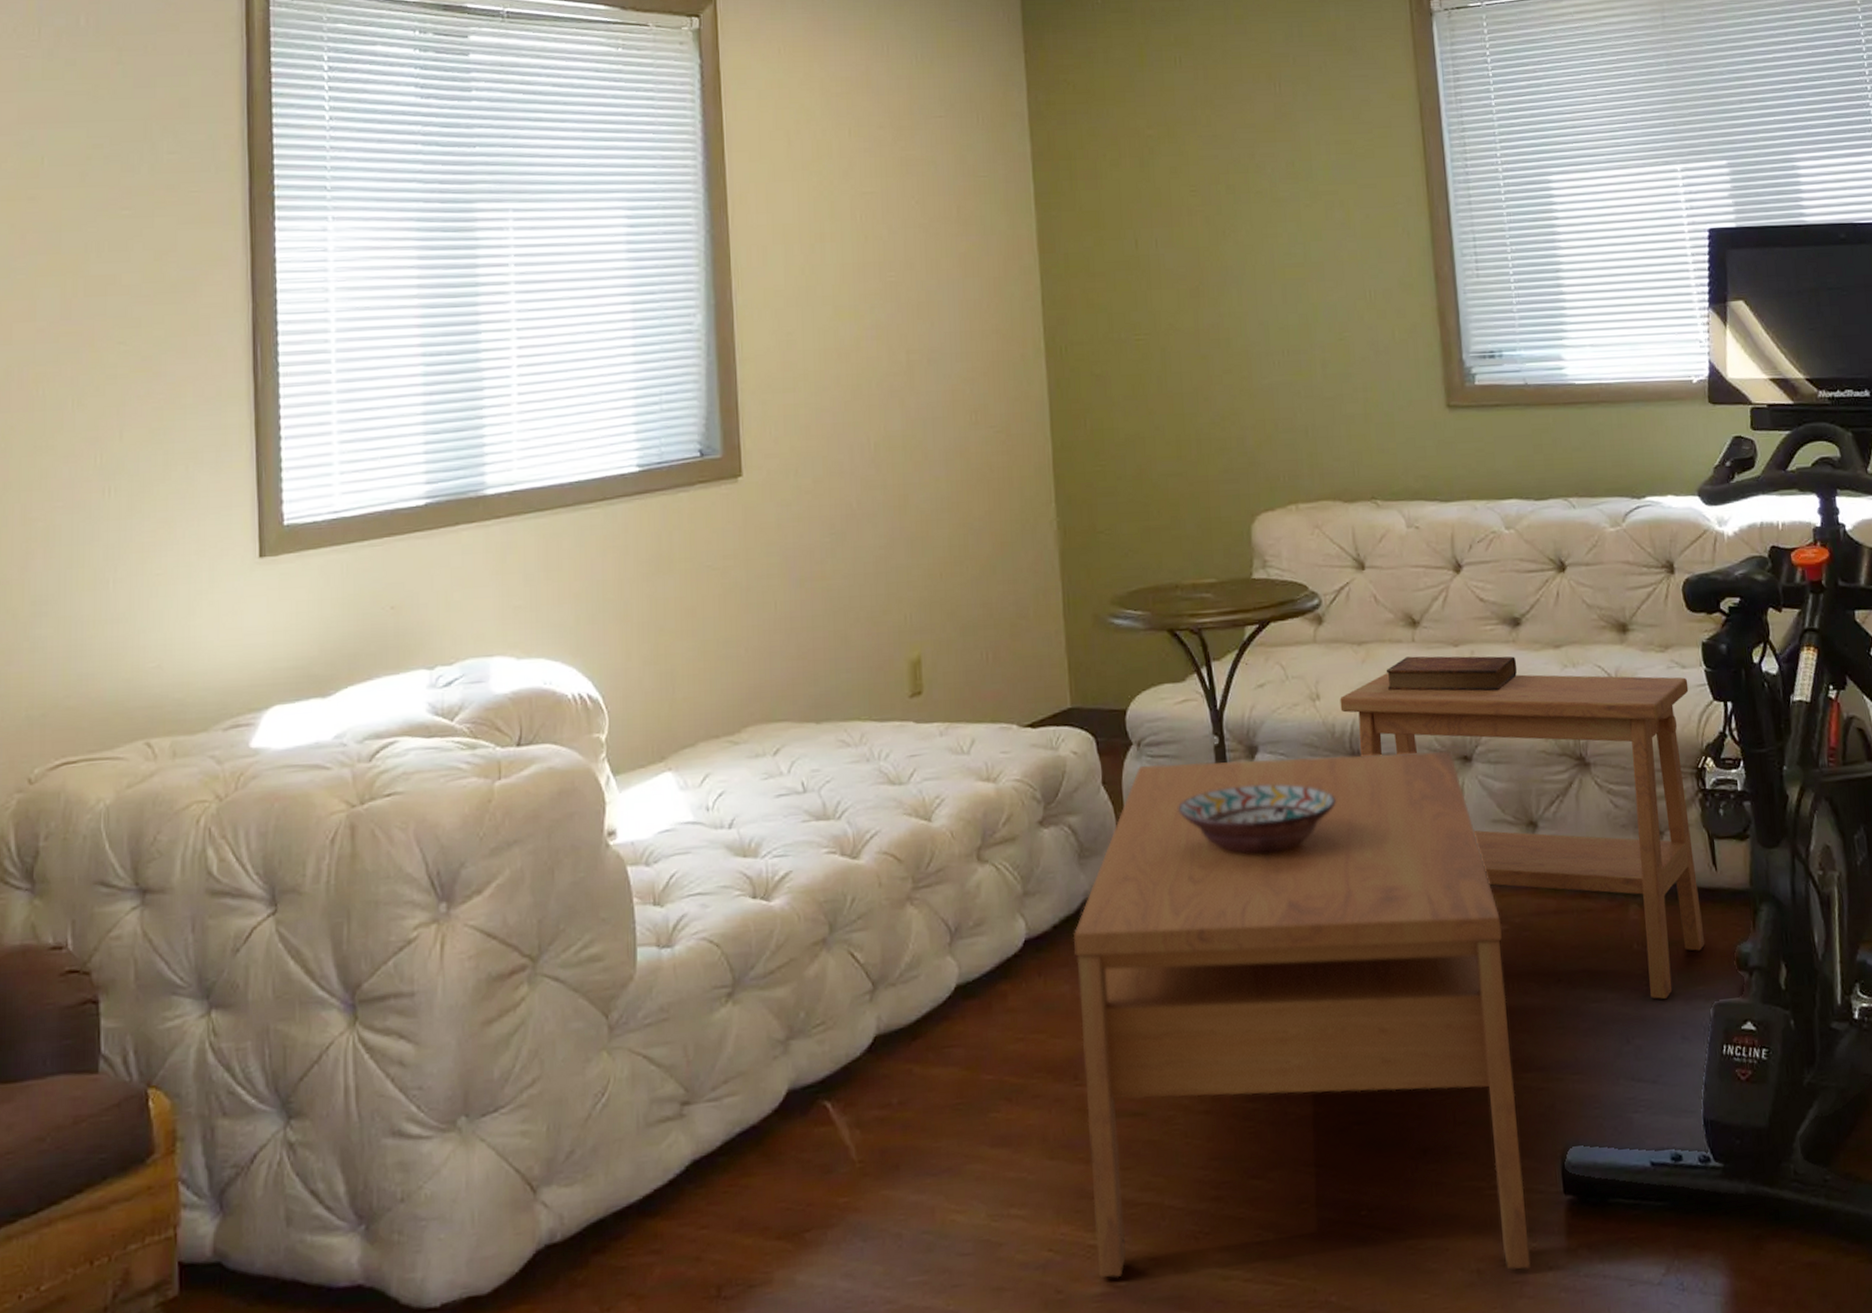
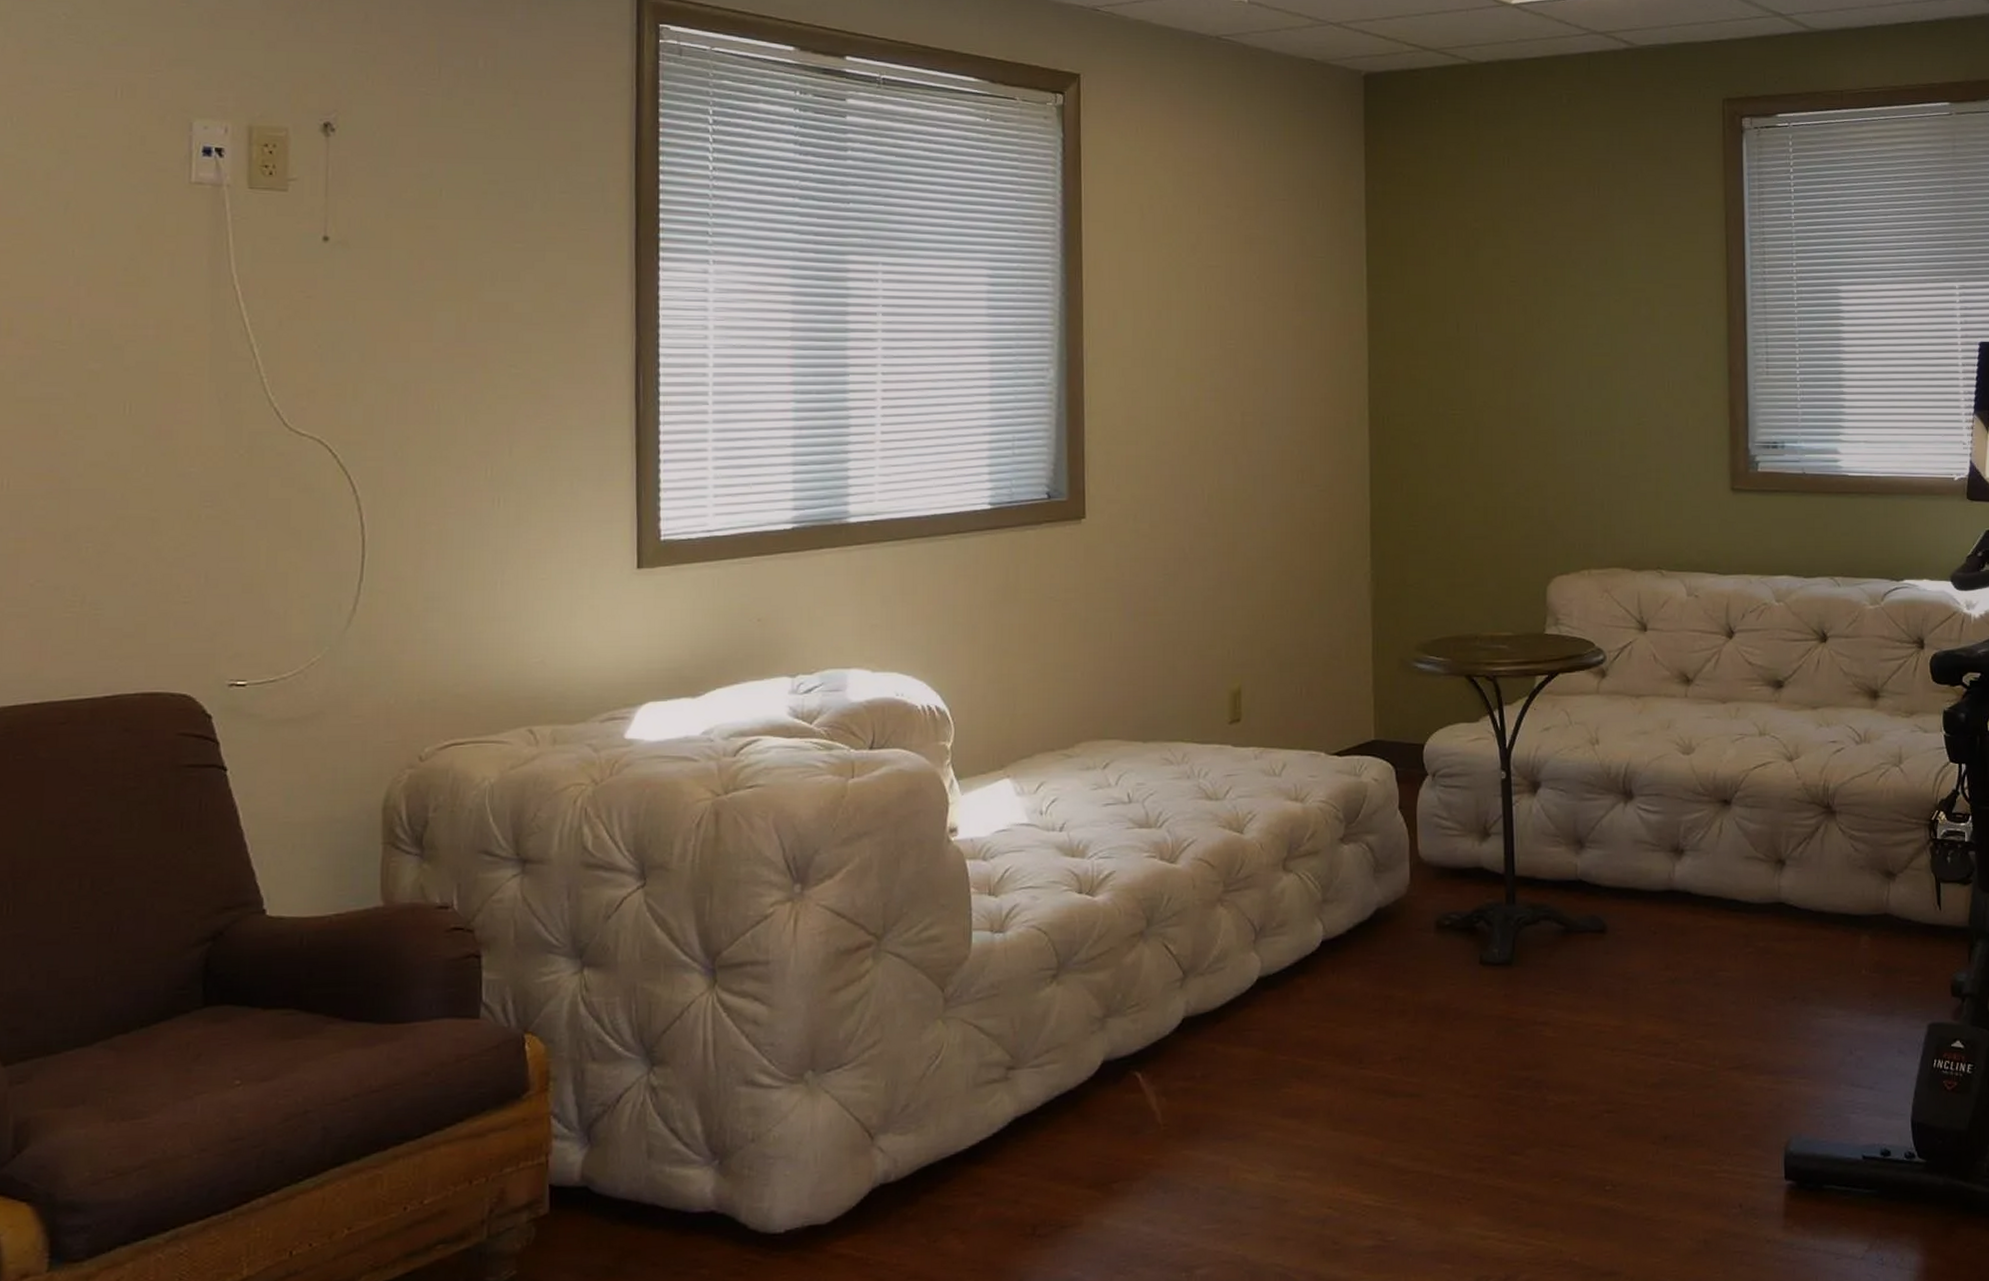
coffee table: present [1073,751,1531,1278] -> none [1365,793,1751,1241]
decorative bowl: present [1178,784,1336,855] -> none [1466,816,1607,876]
side table: present [1340,673,1705,999] -> none [1617,723,1929,1018]
bible: present [1386,656,1518,692] -> none [1659,710,1777,744]

